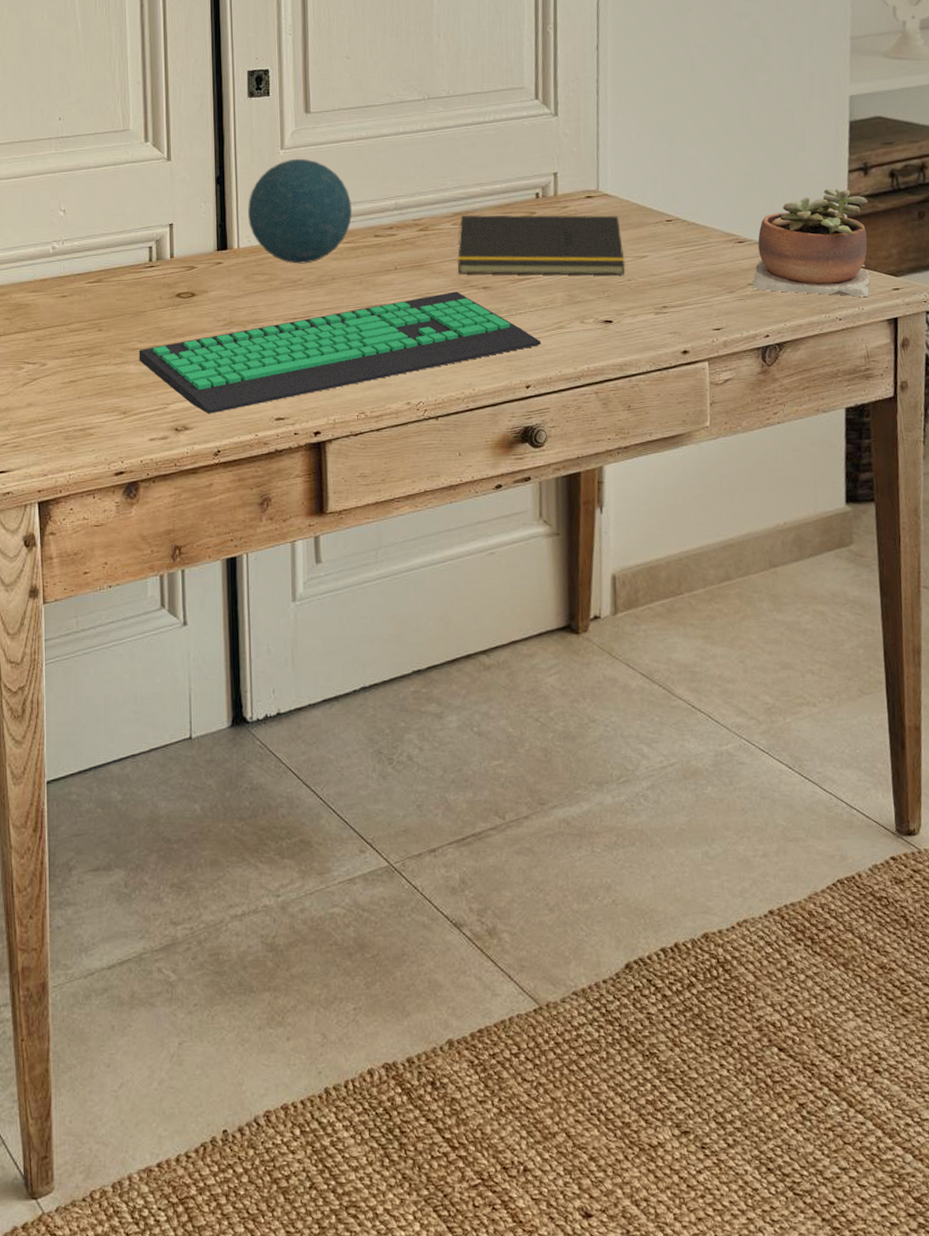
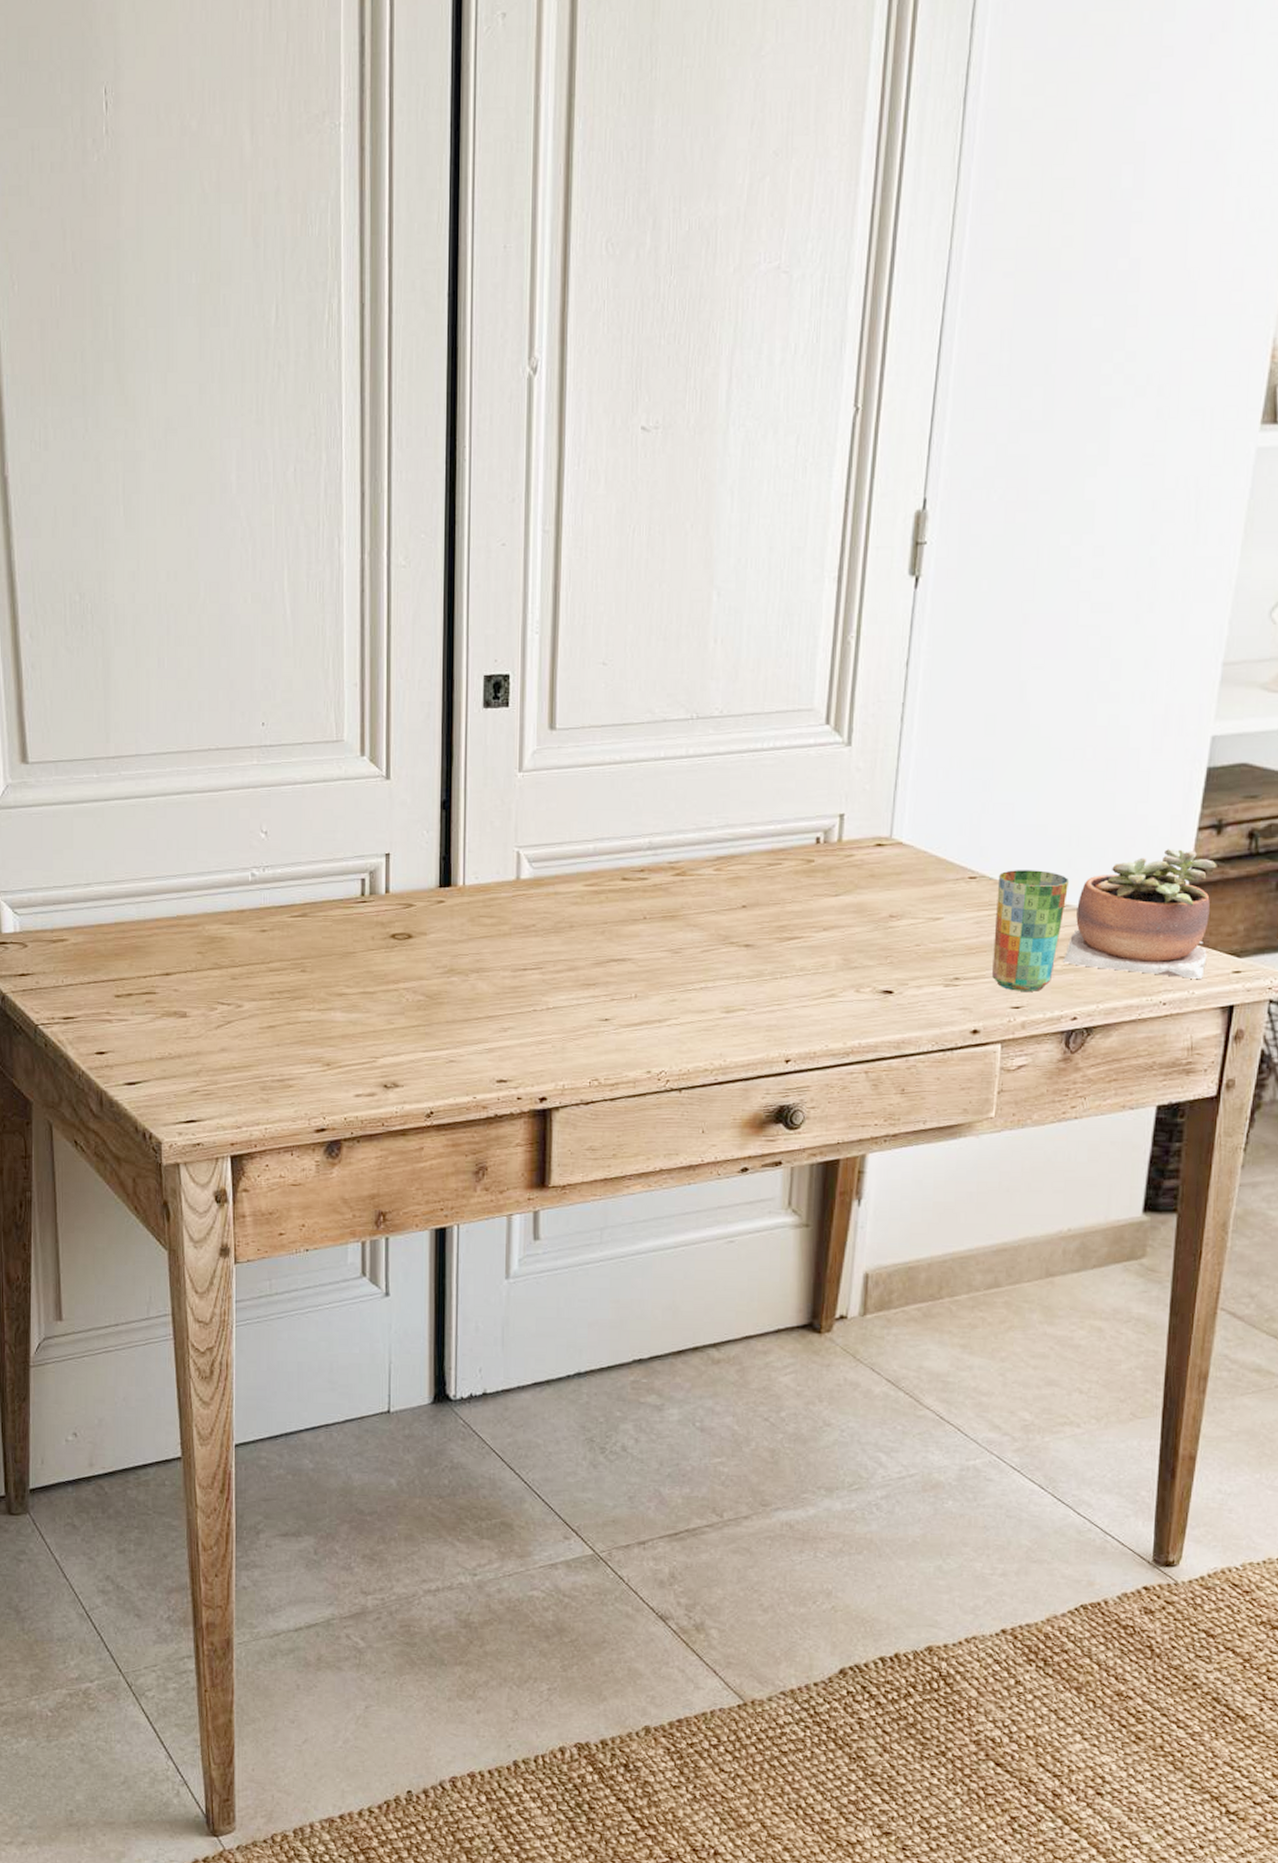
computer keyboard: present [139,291,542,414] -> none [346,948,808,1071]
decorative orb: present [248,158,353,264] -> none [477,783,599,907]
notepad: present [457,214,625,276] -> none [716,859,915,940]
cup: none [690,212,750,315] -> present [992,870,1070,991]

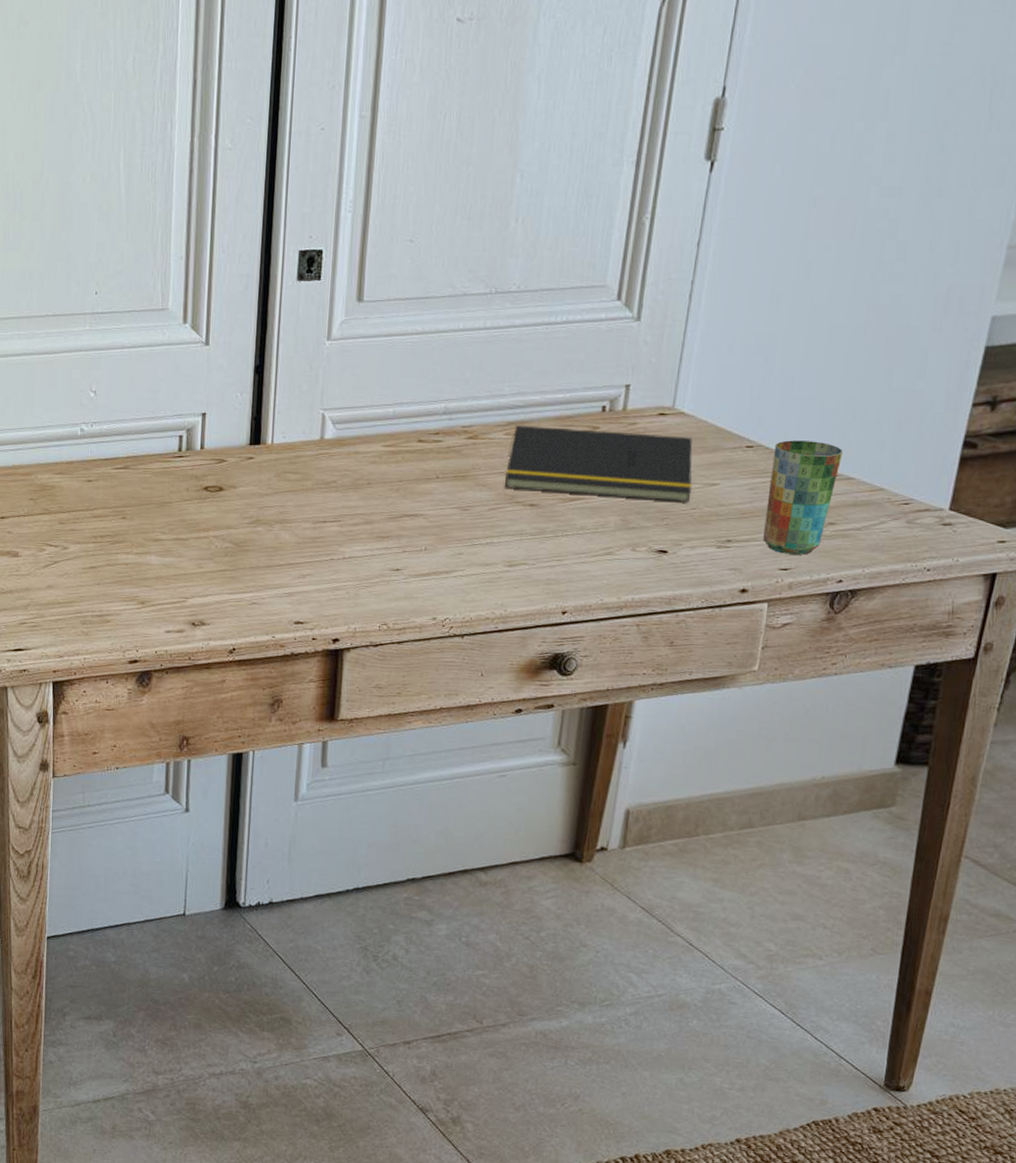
notepad: none [716,859,915,940] -> present [504,425,693,503]
succulent plant: present [1062,849,1217,979] -> none [831,424,989,547]

